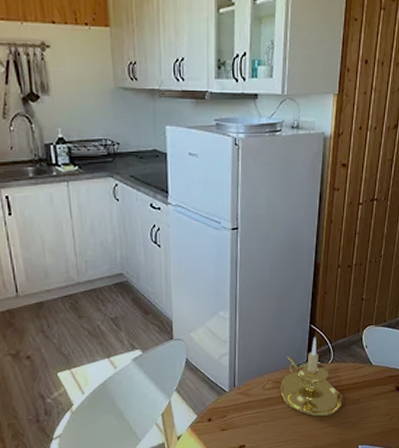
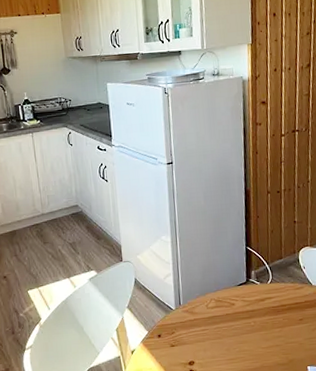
candle holder: present [280,337,343,417] -> none [222,258,286,336]

